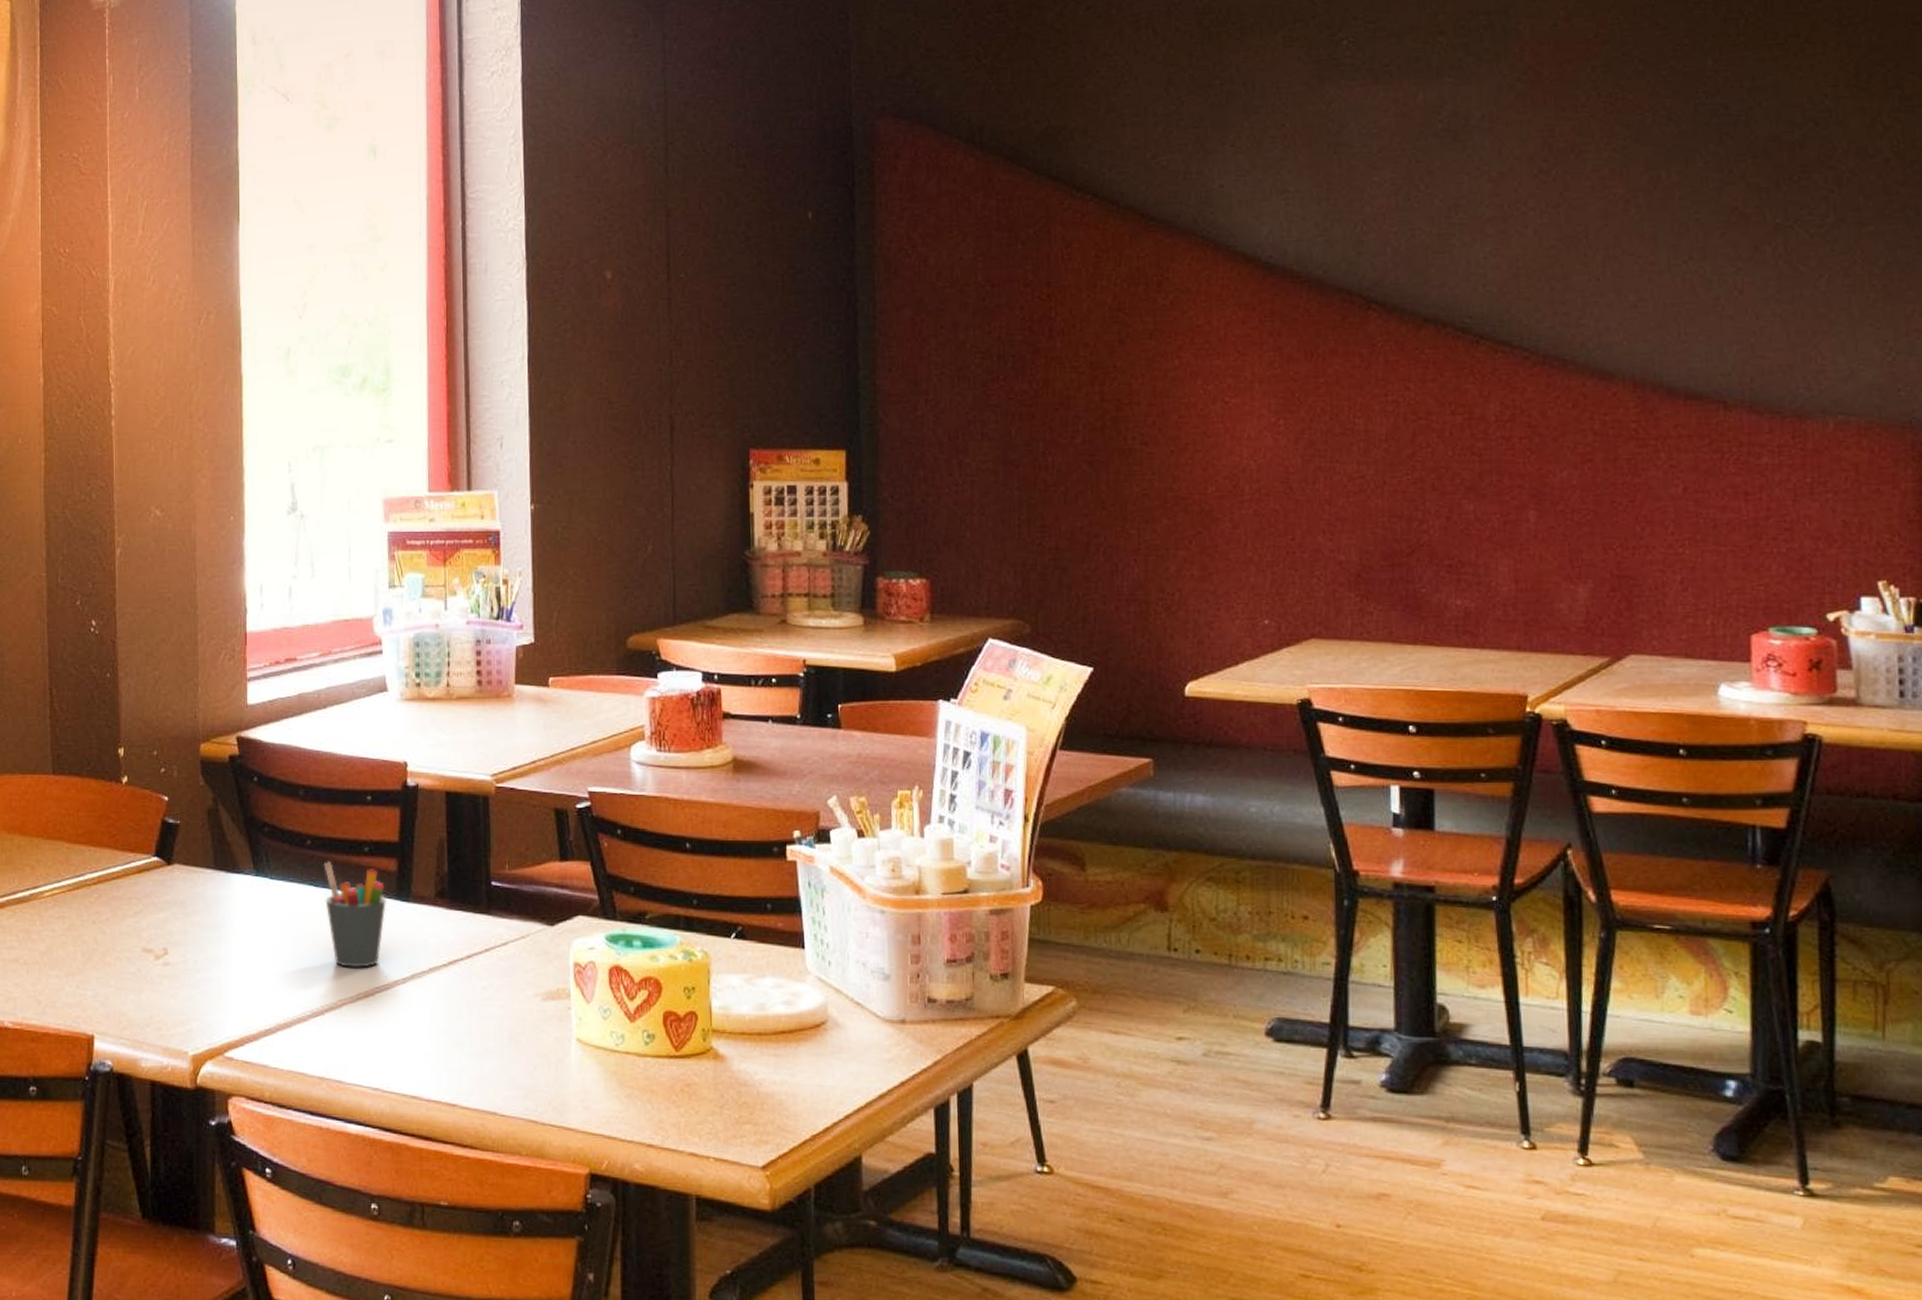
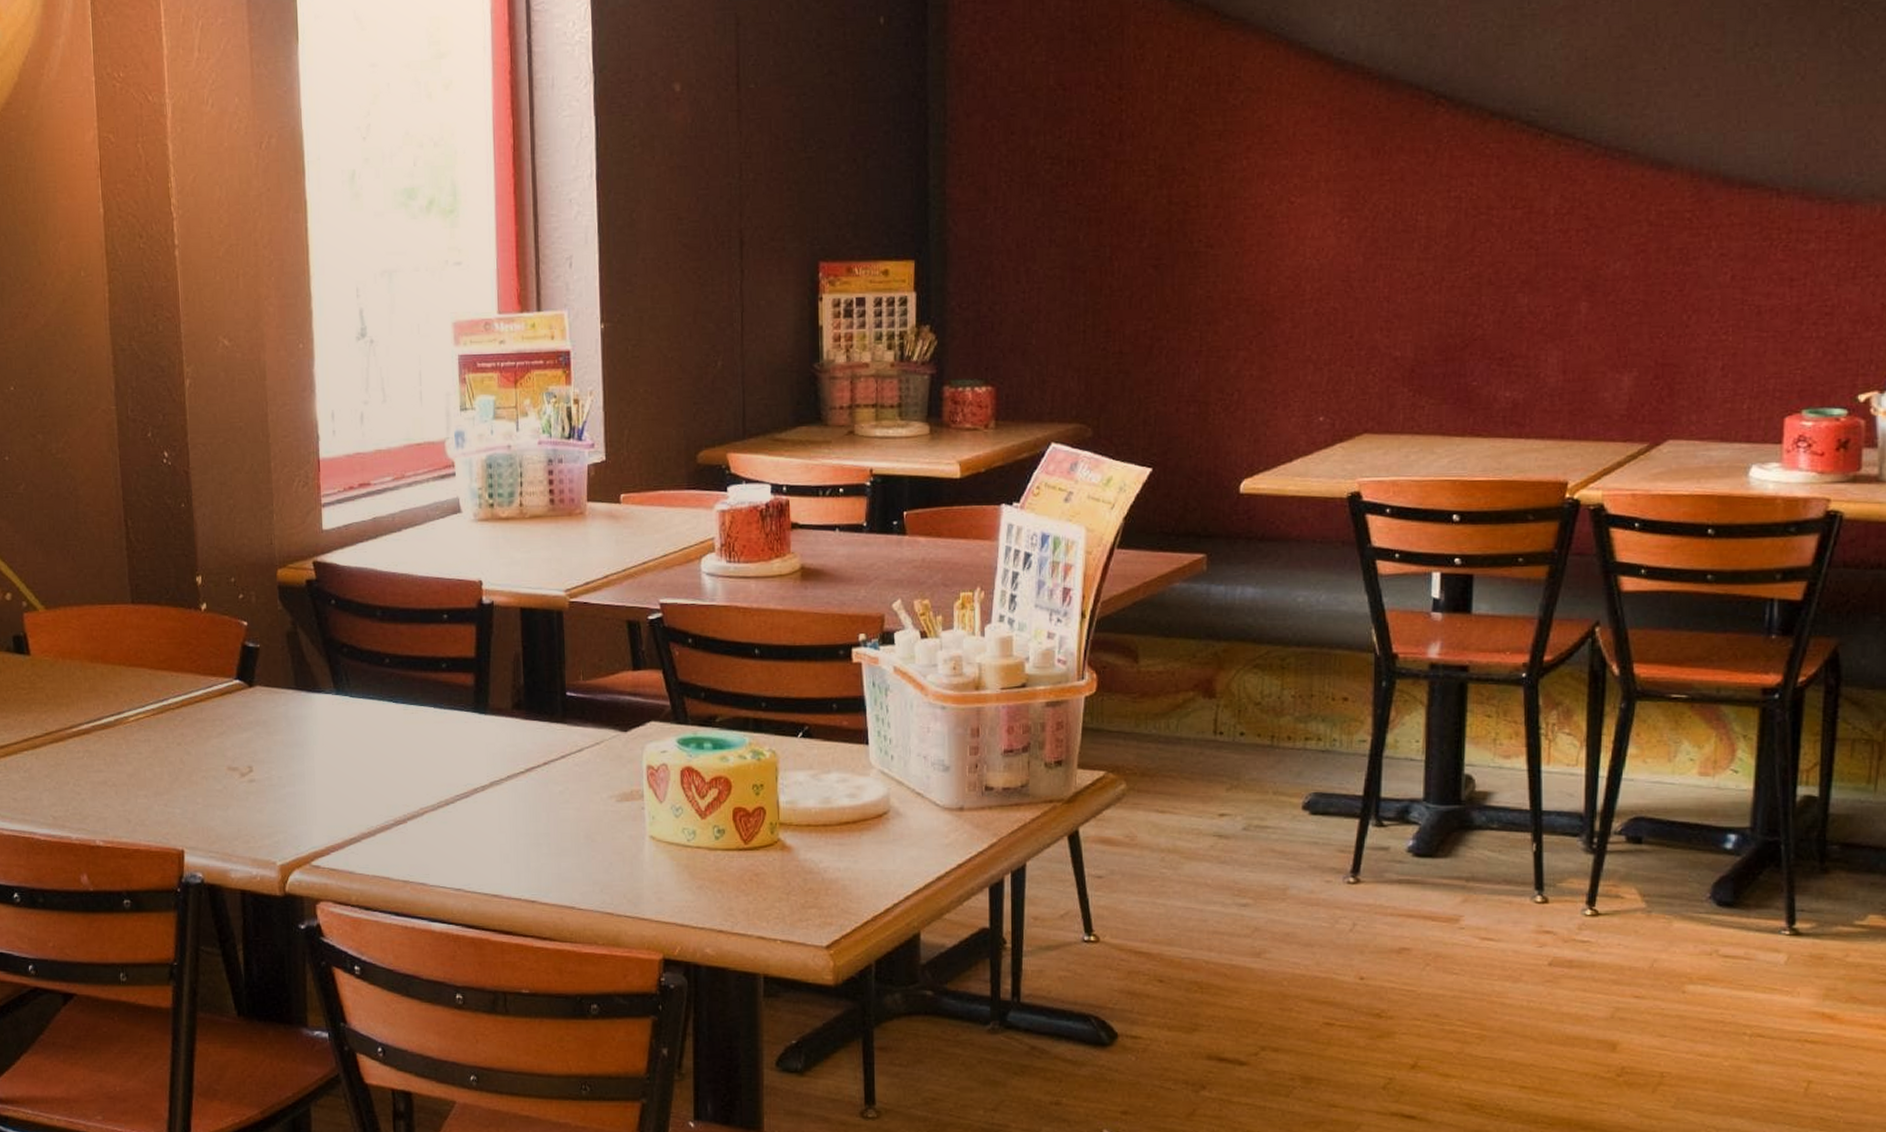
pen holder: present [323,862,387,968] -> none [402,679,466,778]

